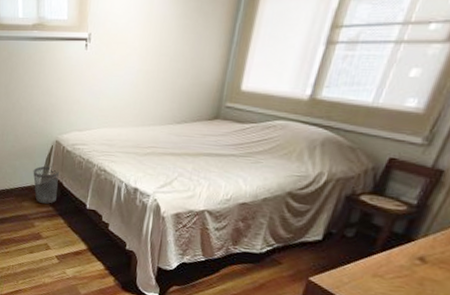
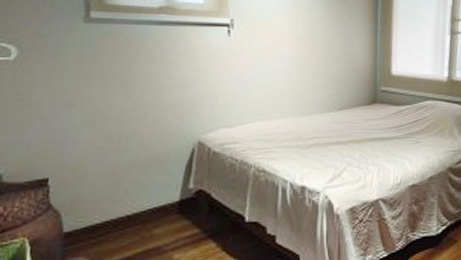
wastebasket: present [33,166,59,204] -> none [167,175,205,226]

